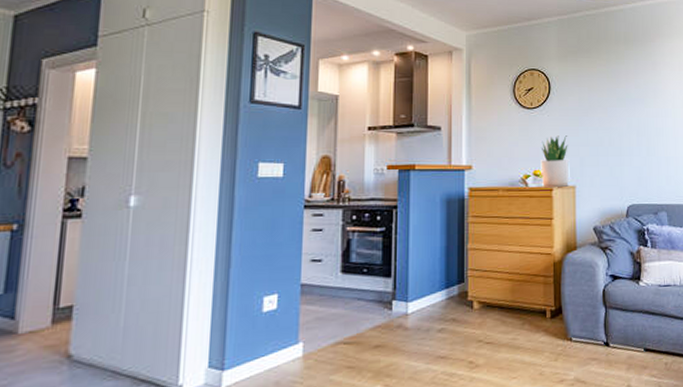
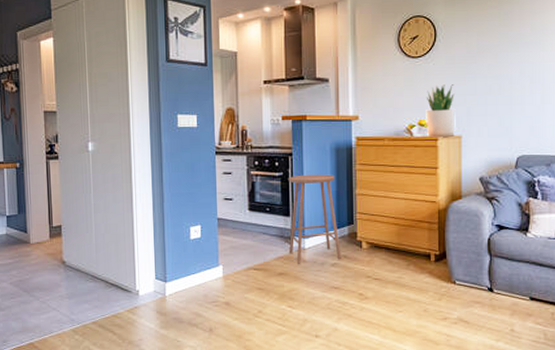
stool: none [388,228,450,333] -> present [288,174,342,264]

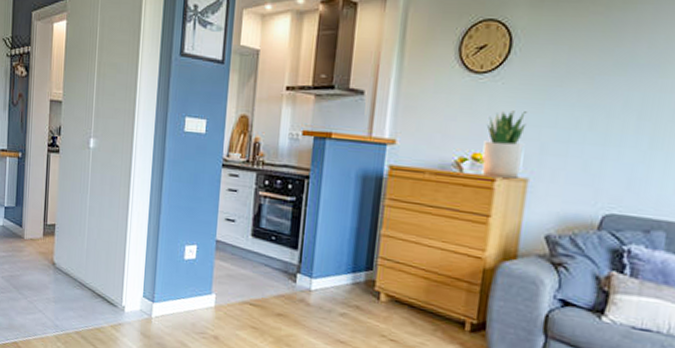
stool: present [288,174,342,264] -> none [291,202,357,310]

